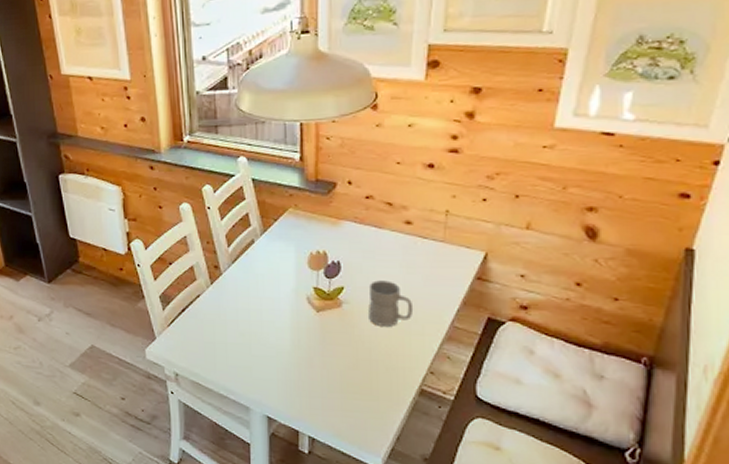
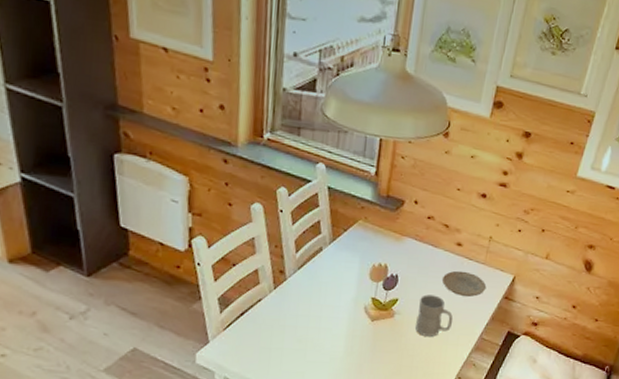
plate: none [392,251,451,279] -> present [441,270,487,297]

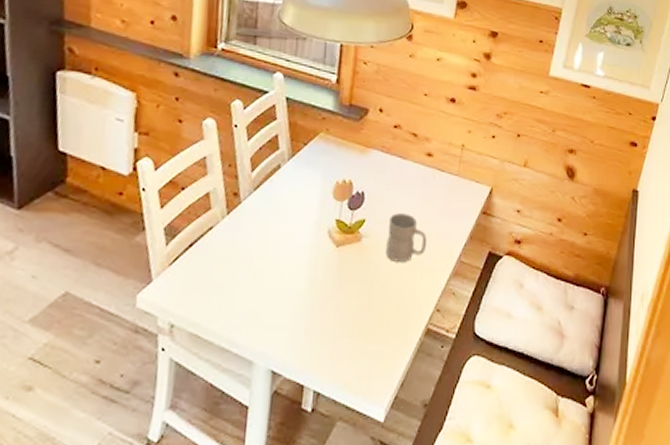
plate: present [441,270,487,297] -> none [412,184,462,213]

